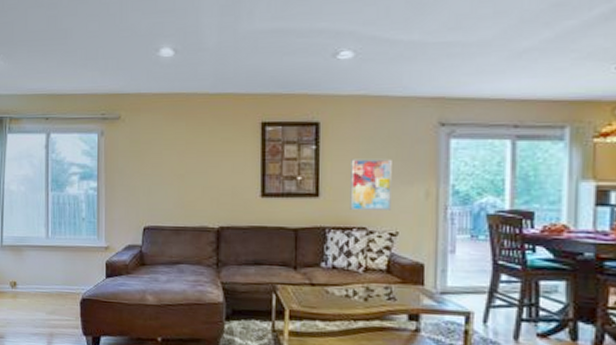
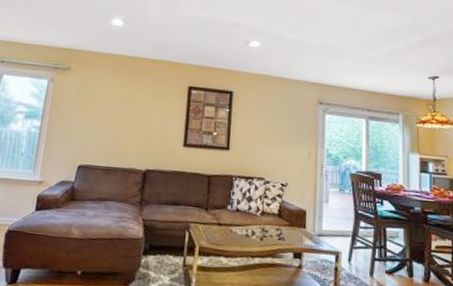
wall art: present [350,159,392,211] -> none [252,122,285,165]

